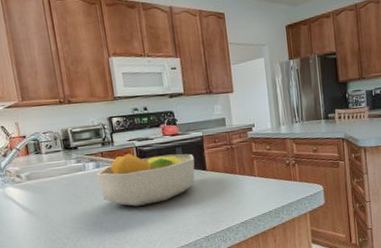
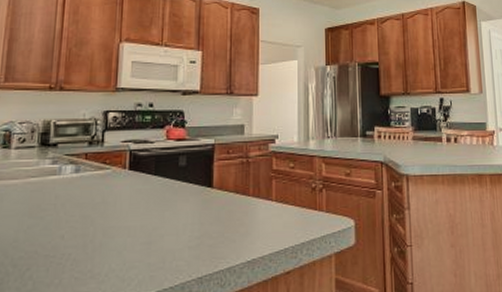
fruit bowl: present [95,153,195,206] -> none [71,157,201,228]

